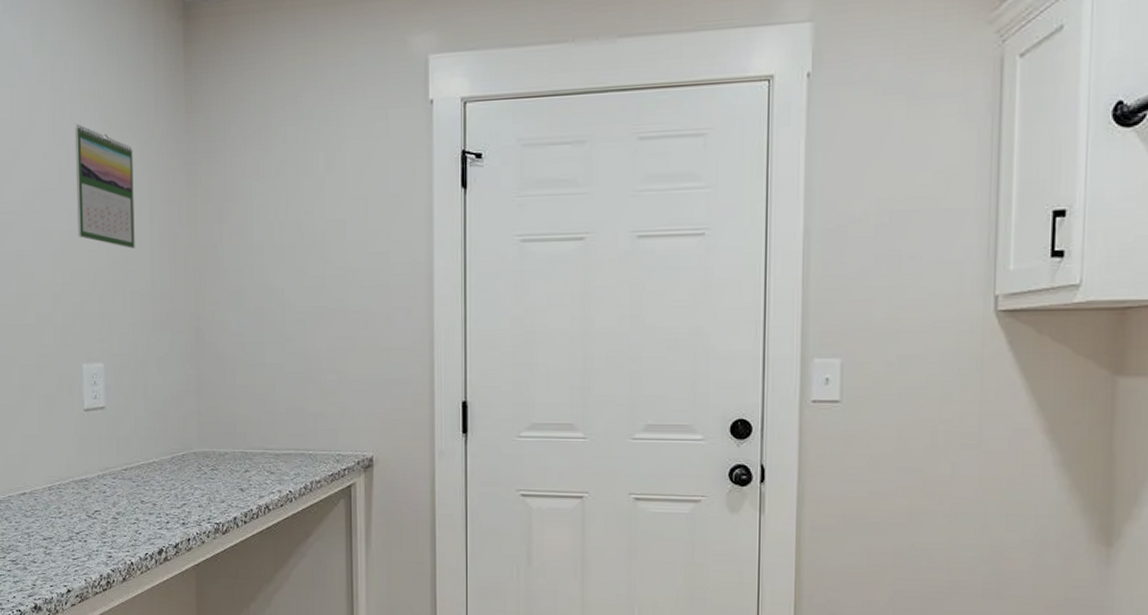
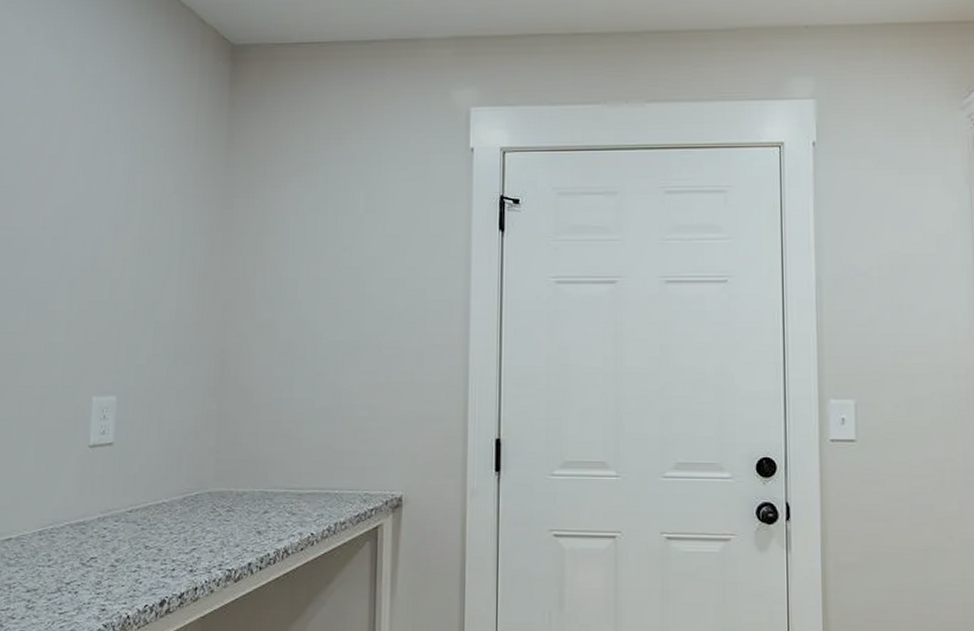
calendar: present [74,124,135,249] -> none [100,154,168,278]

